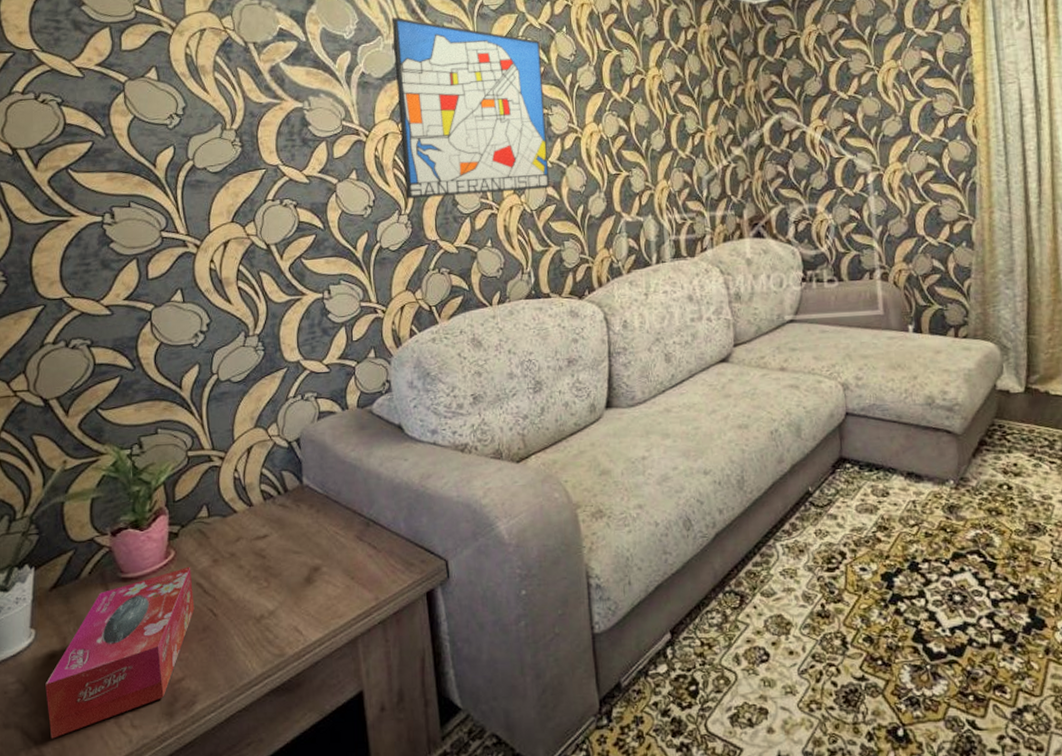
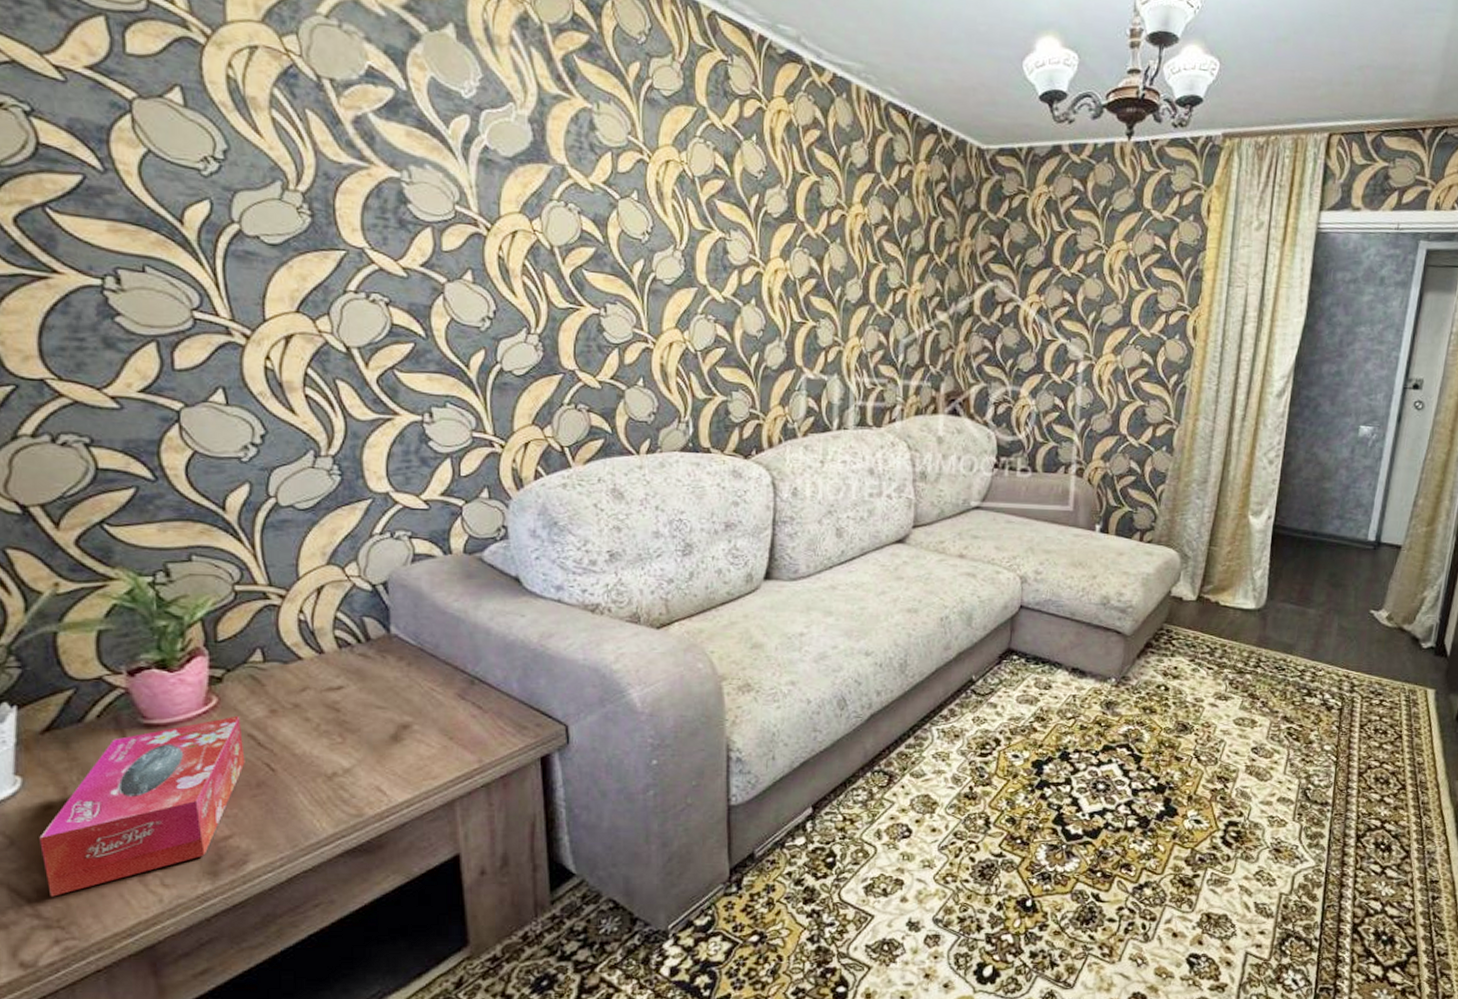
wall art: present [392,17,550,199] -> none [529,80,722,328]

